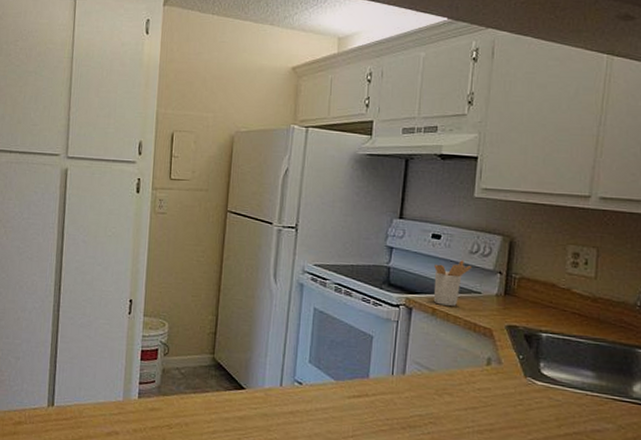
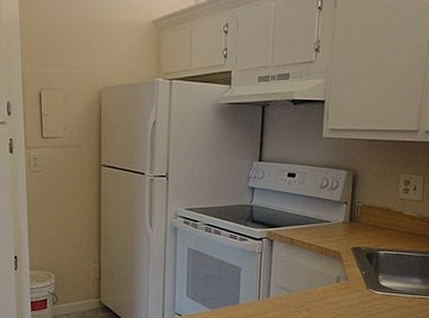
utensil holder: present [434,260,473,306] -> none [291,194,323,235]

